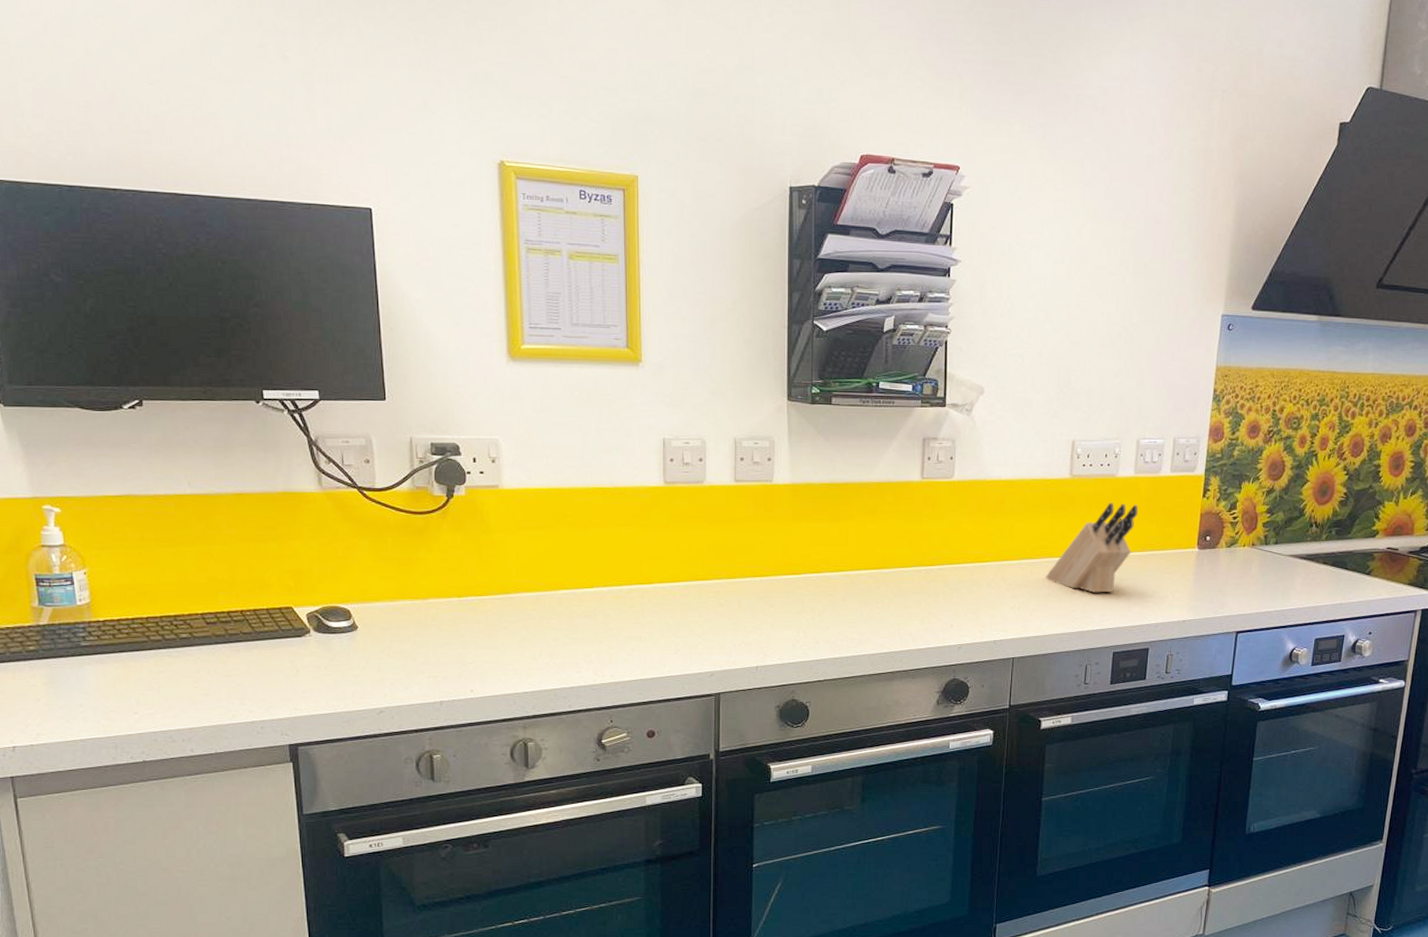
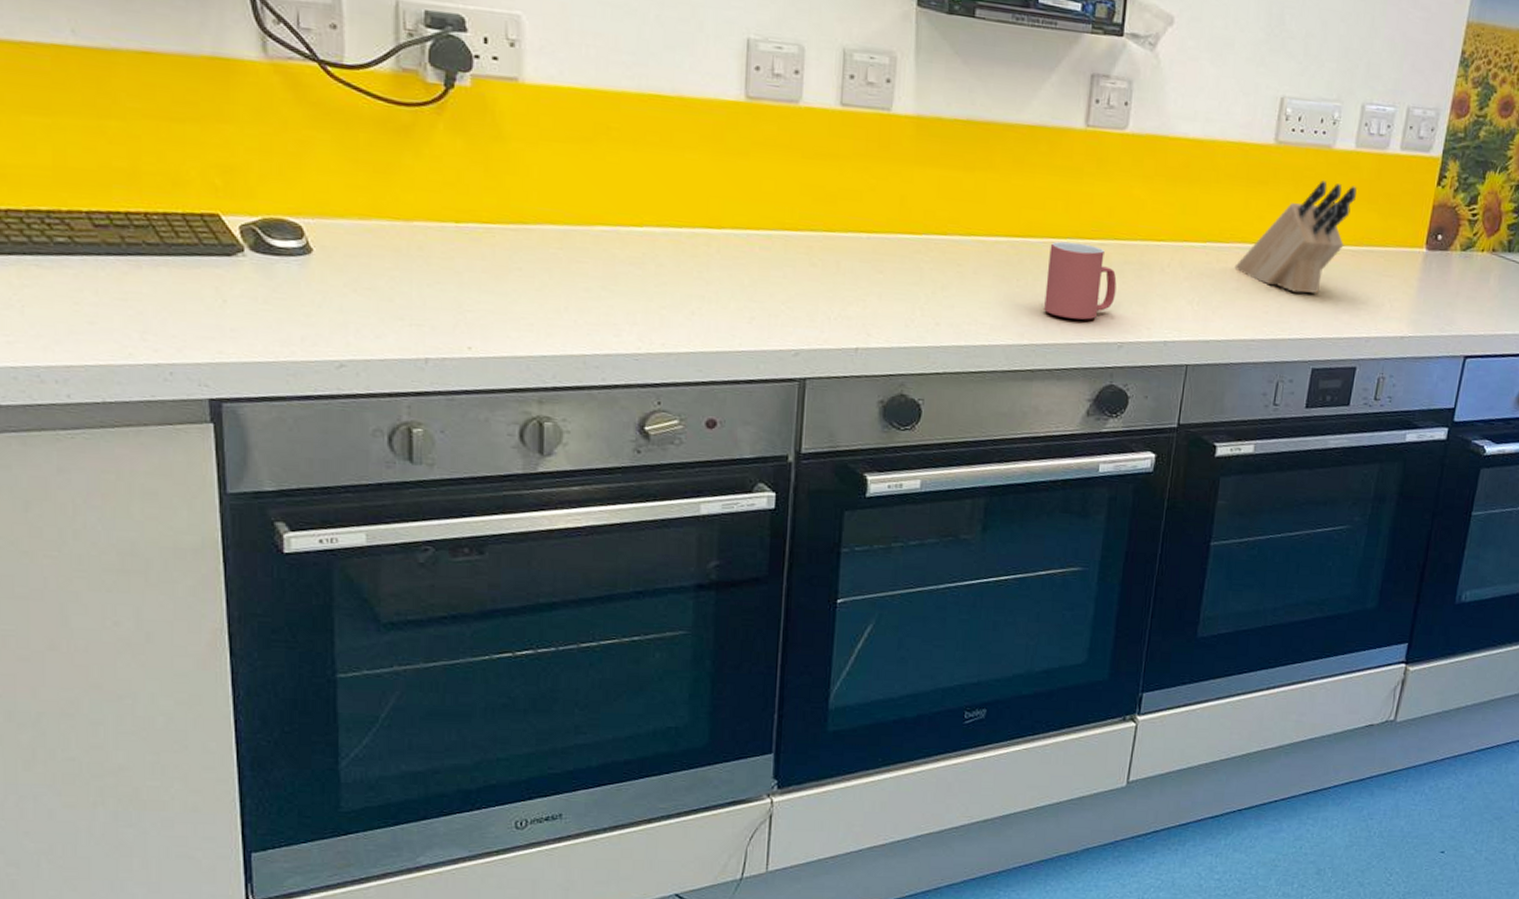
mug: none [898,569,953,629] -> present [1044,241,1117,320]

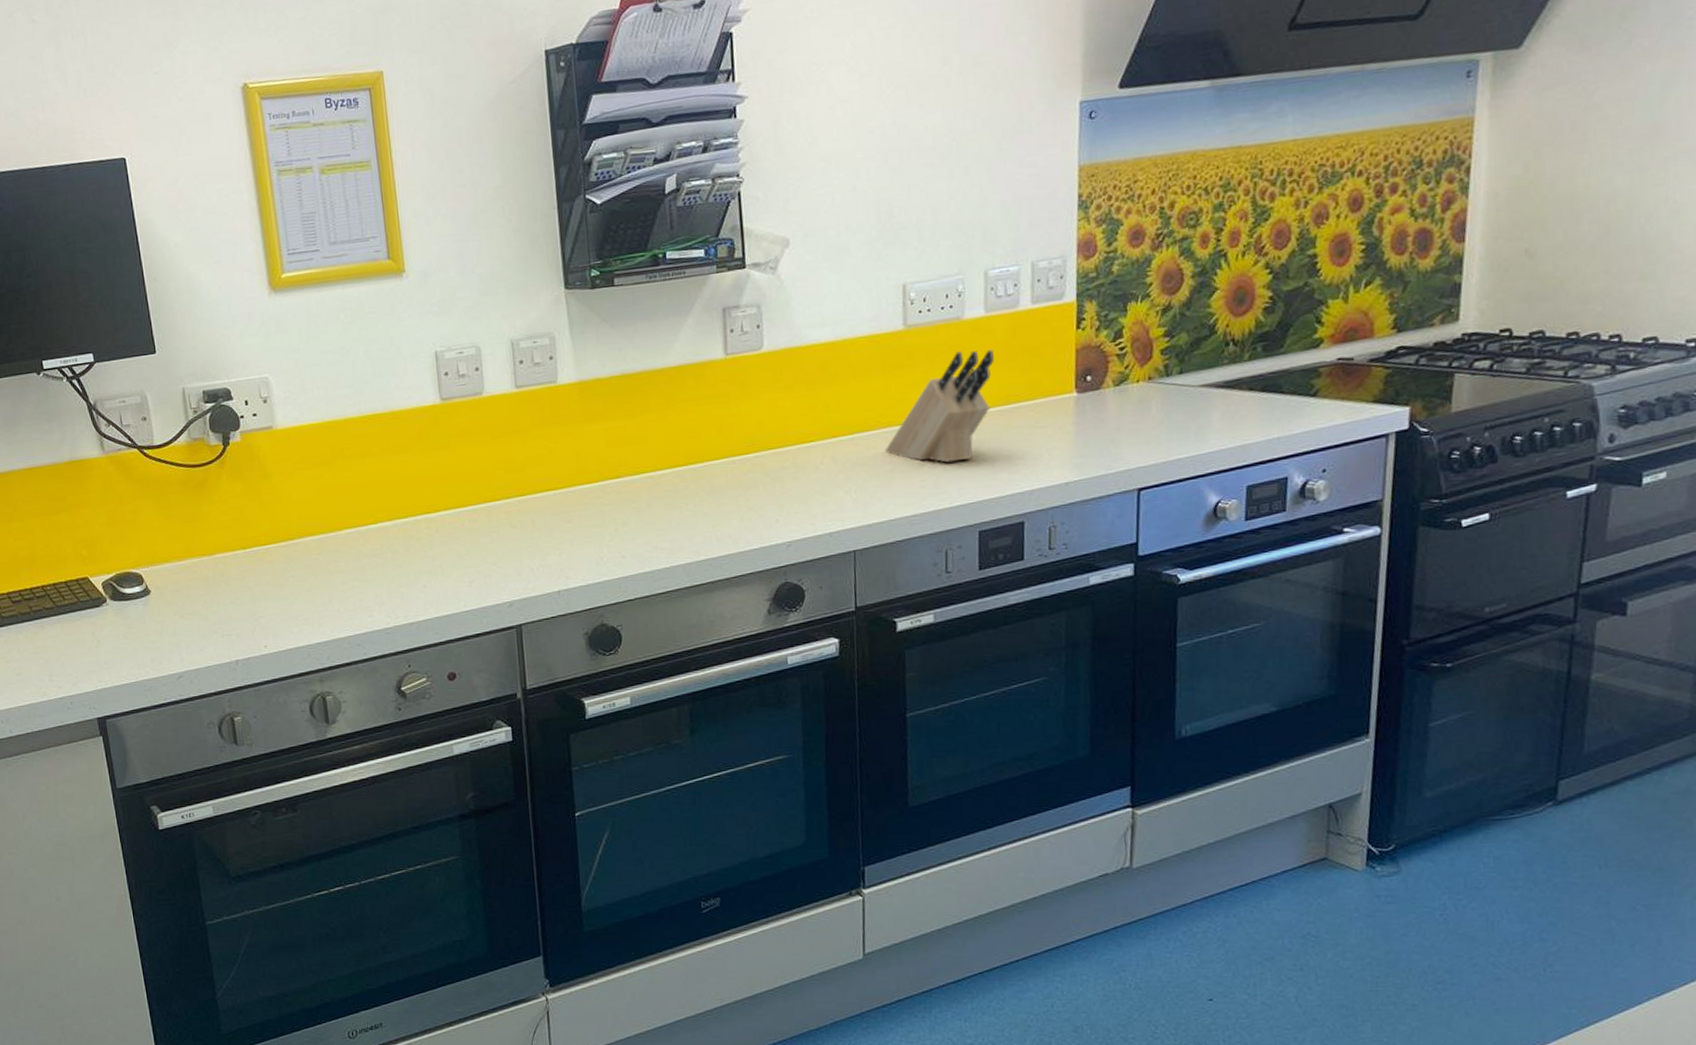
mug: present [1044,241,1117,320] -> none [710,459,777,530]

